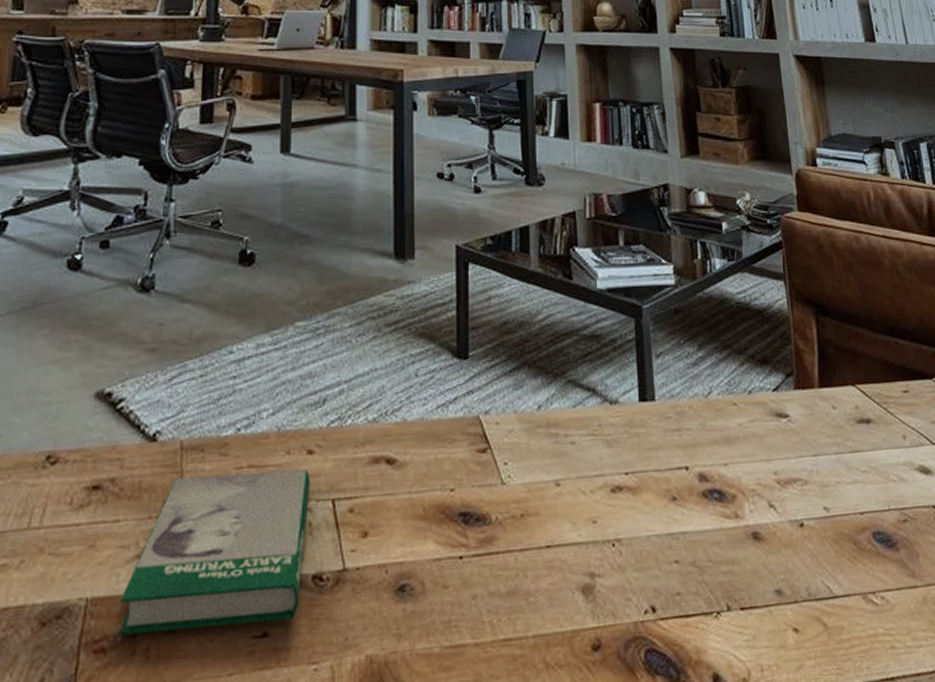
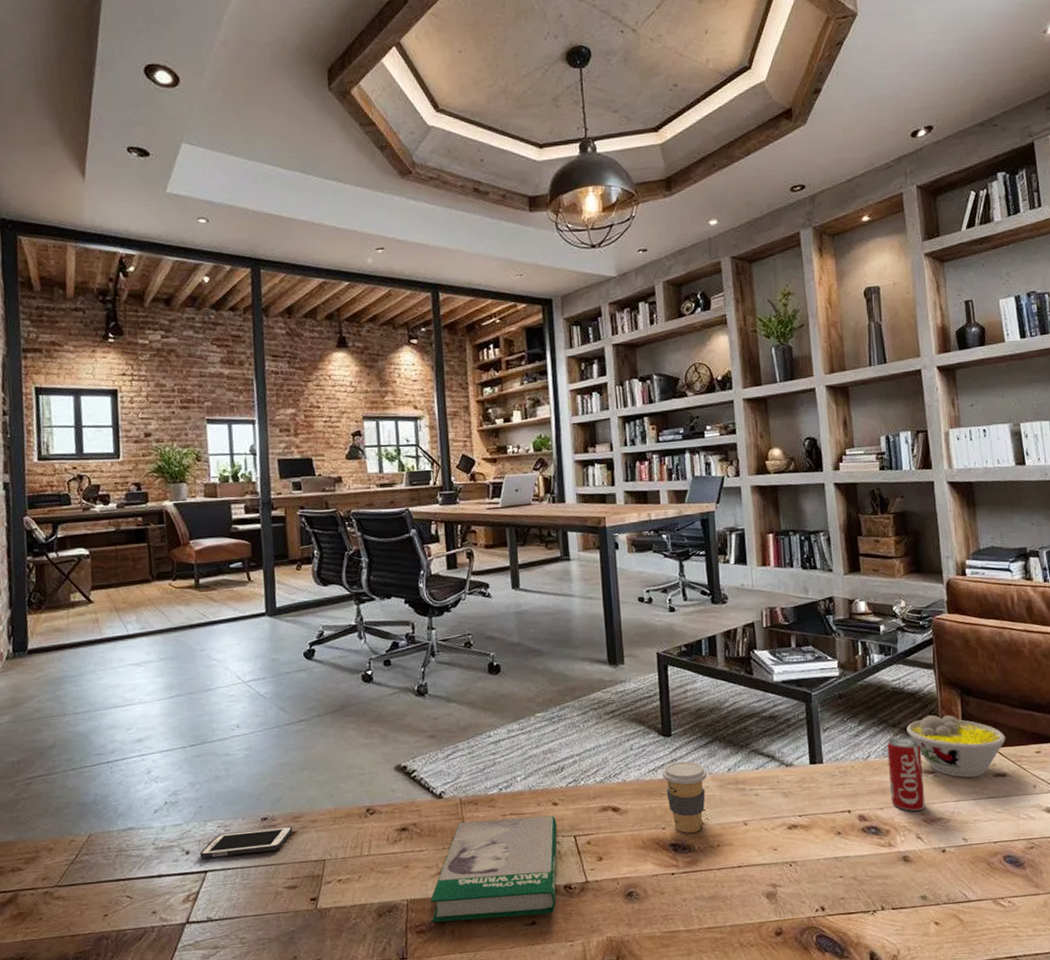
coffee cup: none [455,394,512,497] -> present [662,761,708,833]
beverage can: none [732,368,778,469] -> present [887,737,925,811]
bowl: none [754,339,869,424] -> present [906,715,1006,778]

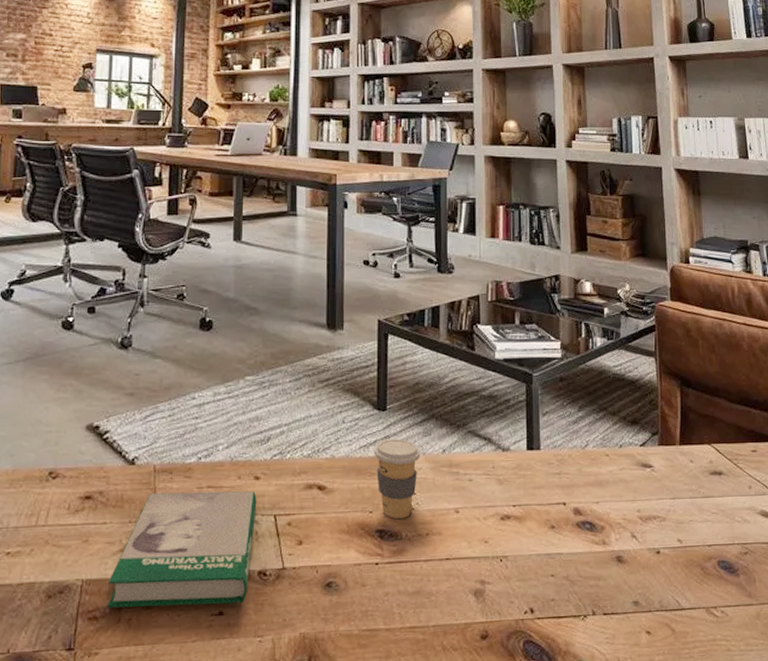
beverage can: present [887,737,925,811] -> none [606,427,642,507]
bowl: present [906,715,1006,778] -> none [626,404,723,474]

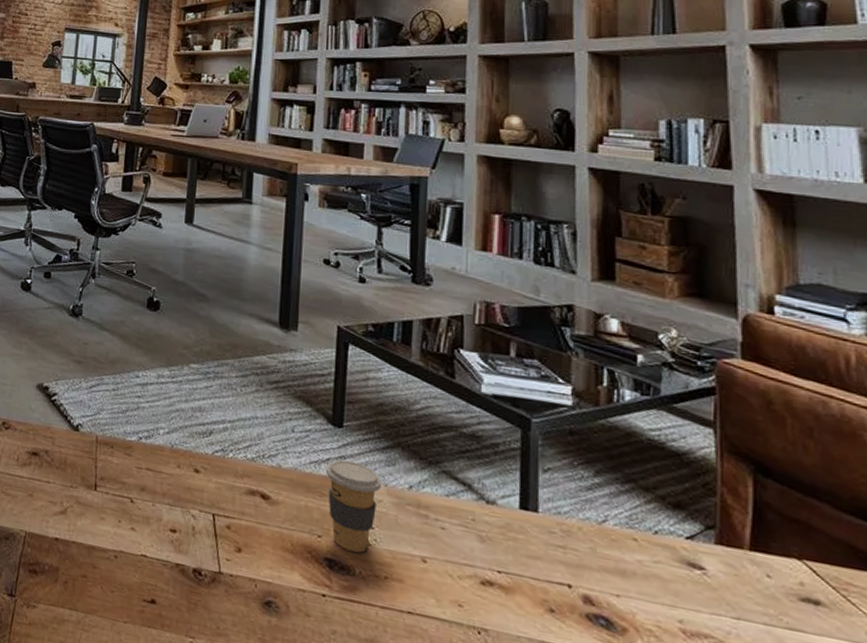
book: present [107,491,257,608] -> none [46,463,196,598]

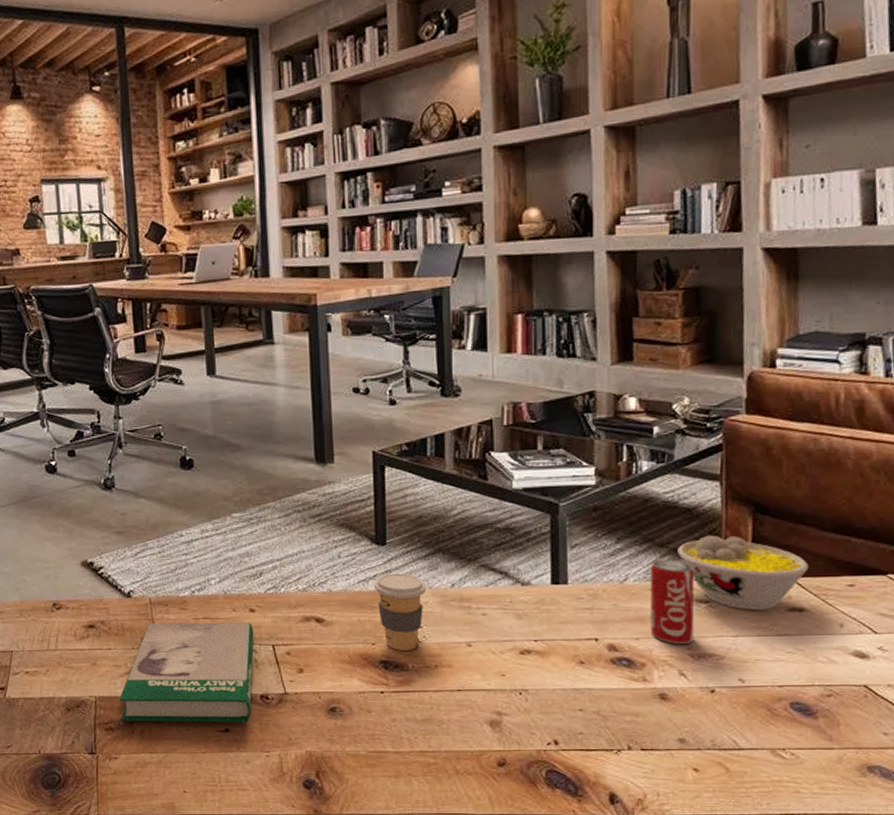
book: none [46,463,196,598] -> present [119,622,254,723]
beverage can: none [632,505,686,616] -> present [650,559,695,644]
bowl: none [665,488,824,594] -> present [677,535,809,610]

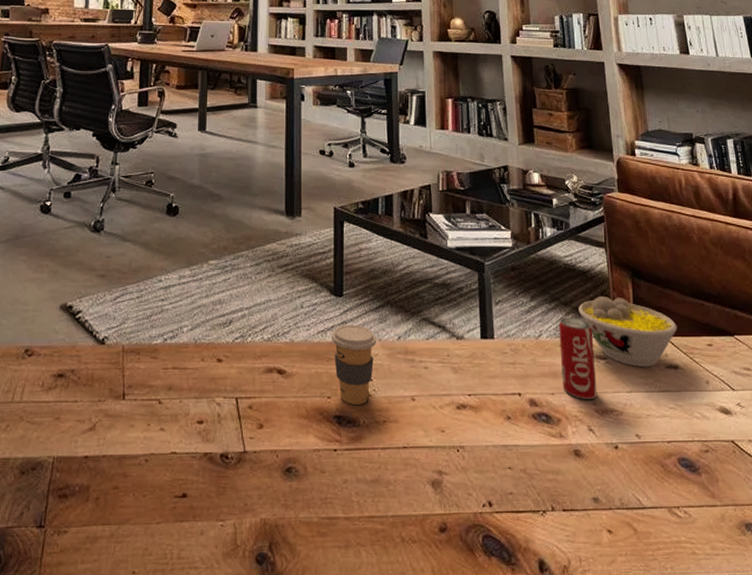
book: present [119,622,254,723] -> none [76,372,220,487]

